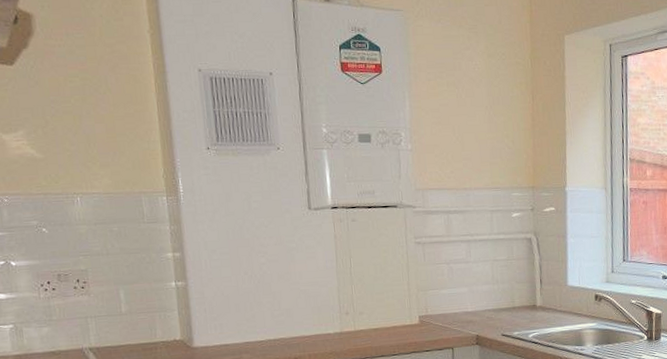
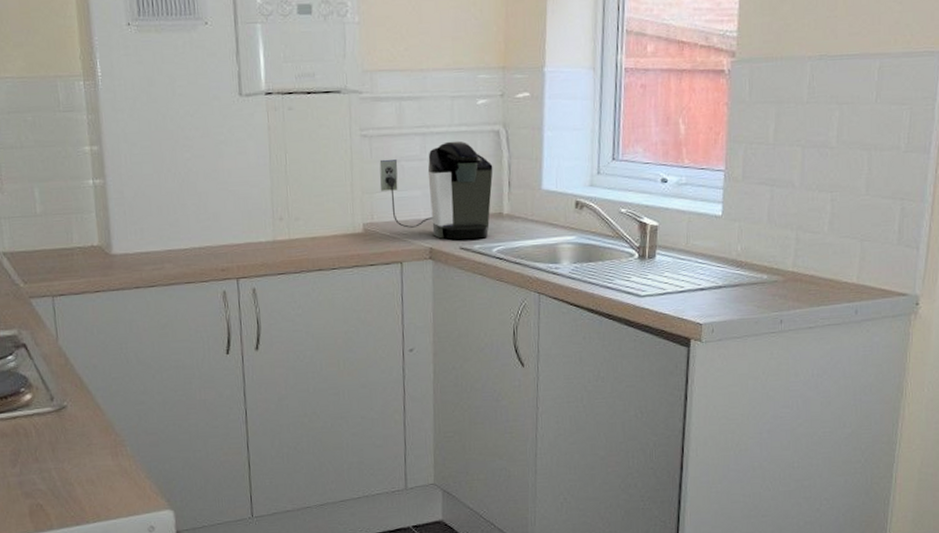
coffee maker: none [431,246,527,328] -> present [379,141,493,240]

